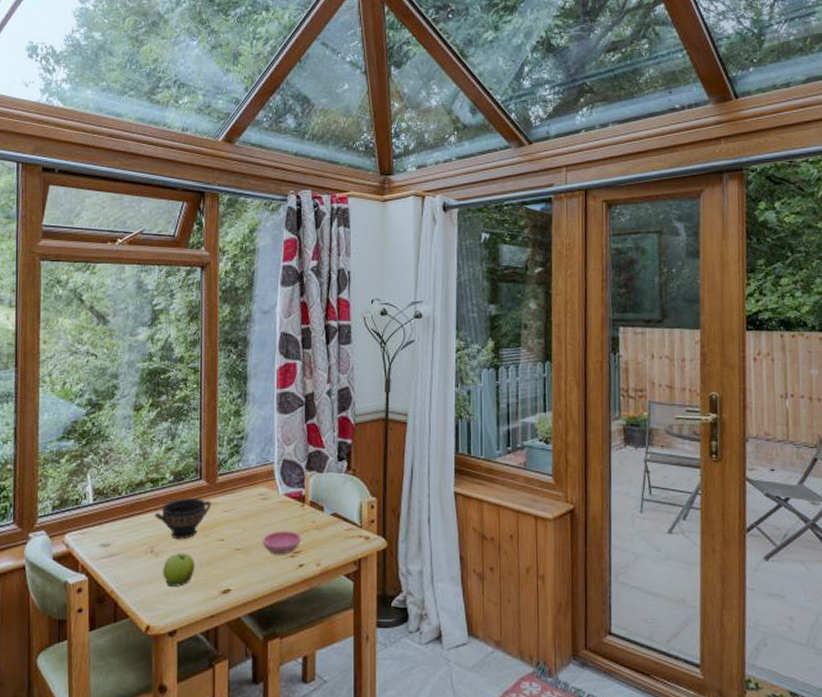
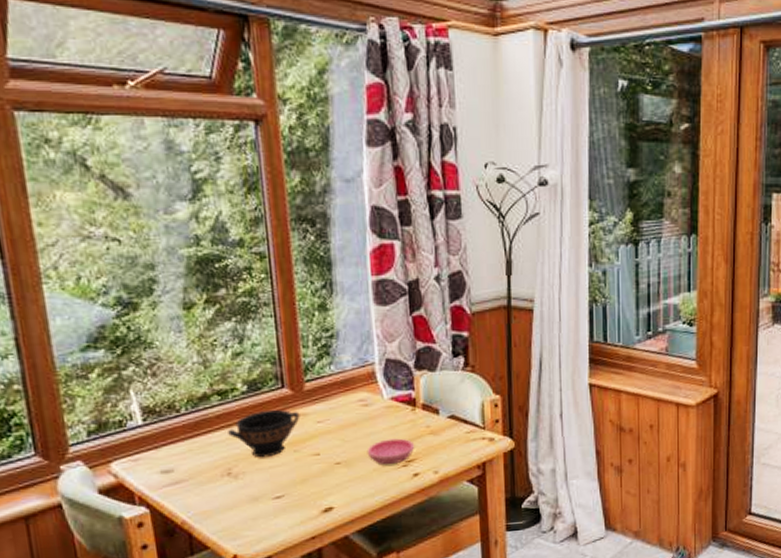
fruit: present [163,553,195,586] -> none [246,472,287,511]

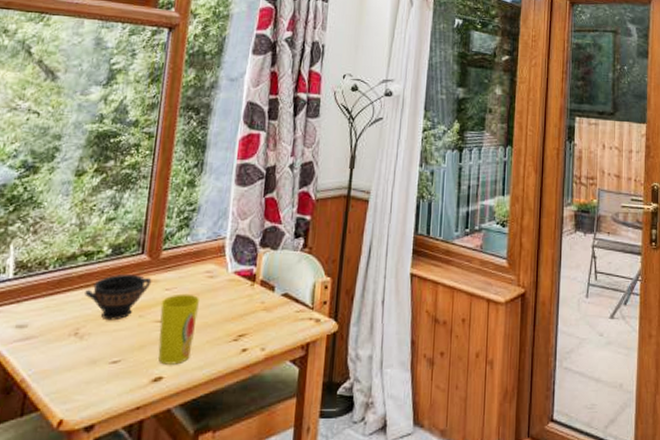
cup: none [315,424,359,496] -> present [158,293,201,365]
saucer: present [366,438,415,465] -> none [203,312,248,338]

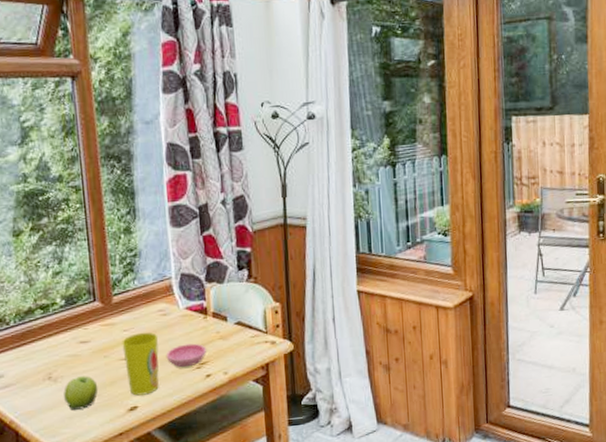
bowl: present [84,273,152,321] -> none [49,320,109,364]
fruit: none [86,336,126,374] -> present [64,376,98,410]
saucer: none [203,312,248,338] -> present [165,343,207,368]

